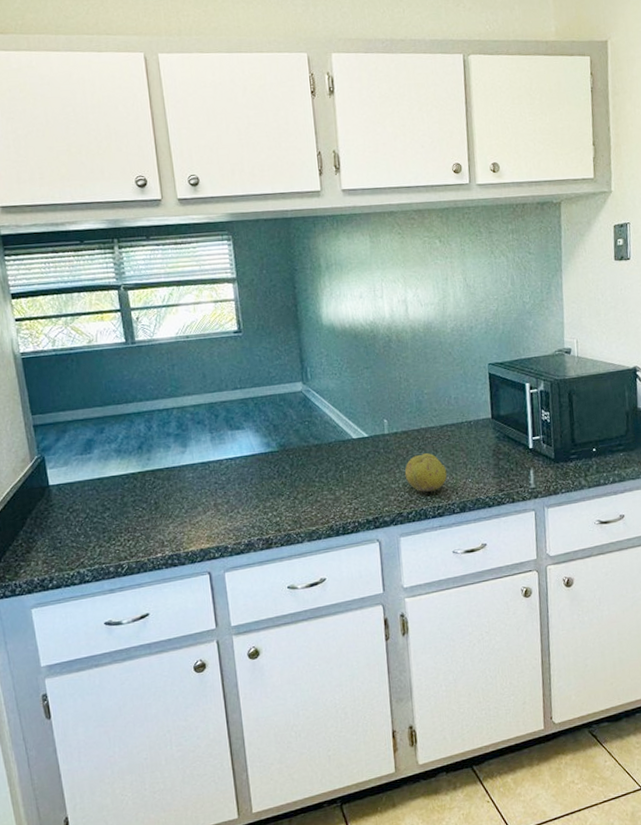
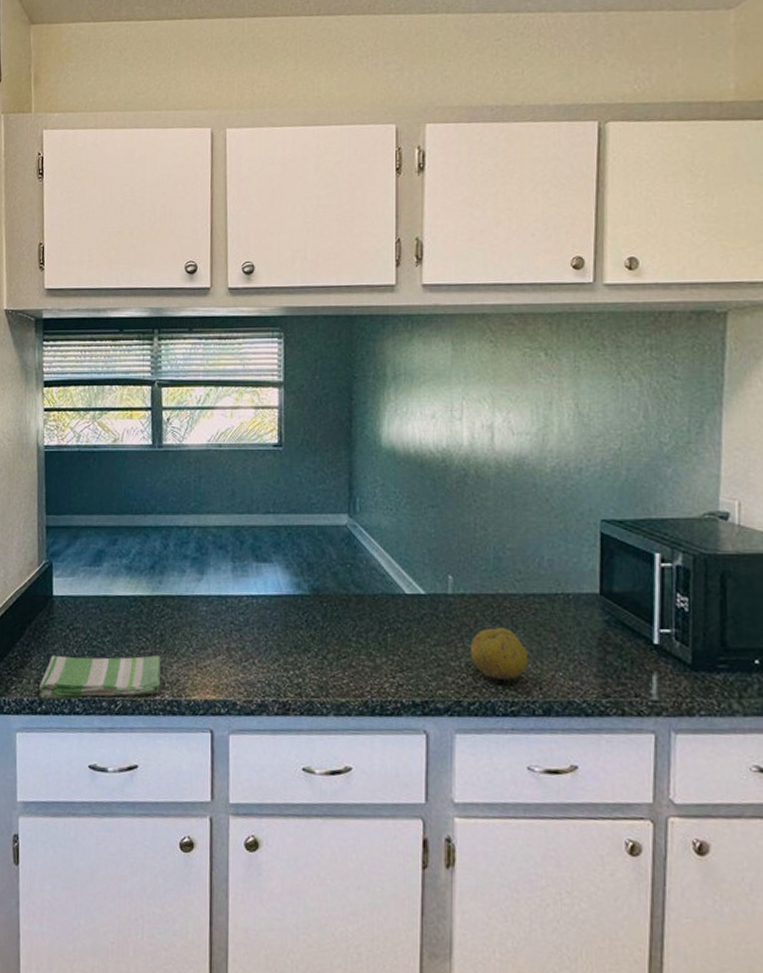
dish towel: none [48,520,161,576] -> present [39,655,161,699]

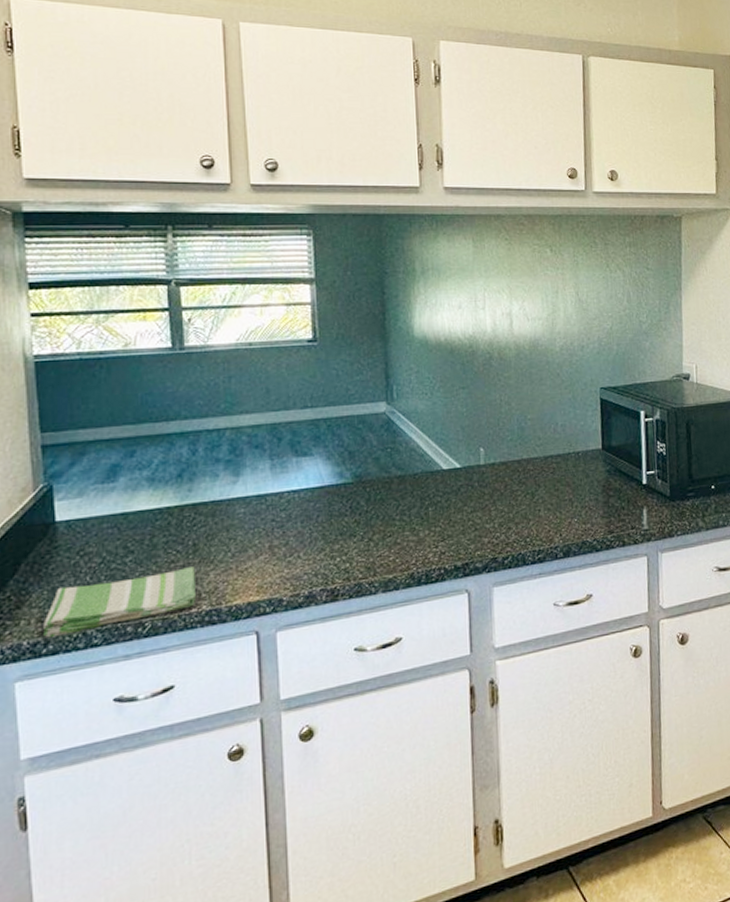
fruit: present [469,628,529,680] -> none [501,488,550,534]

